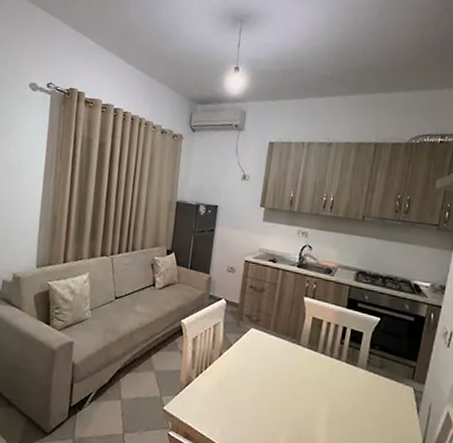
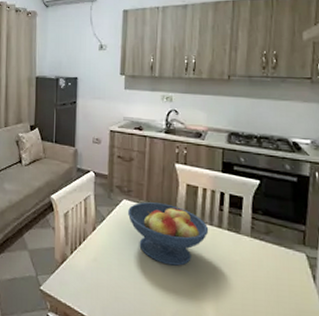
fruit bowl: none [254,331,329,393] -> present [128,202,209,266]

